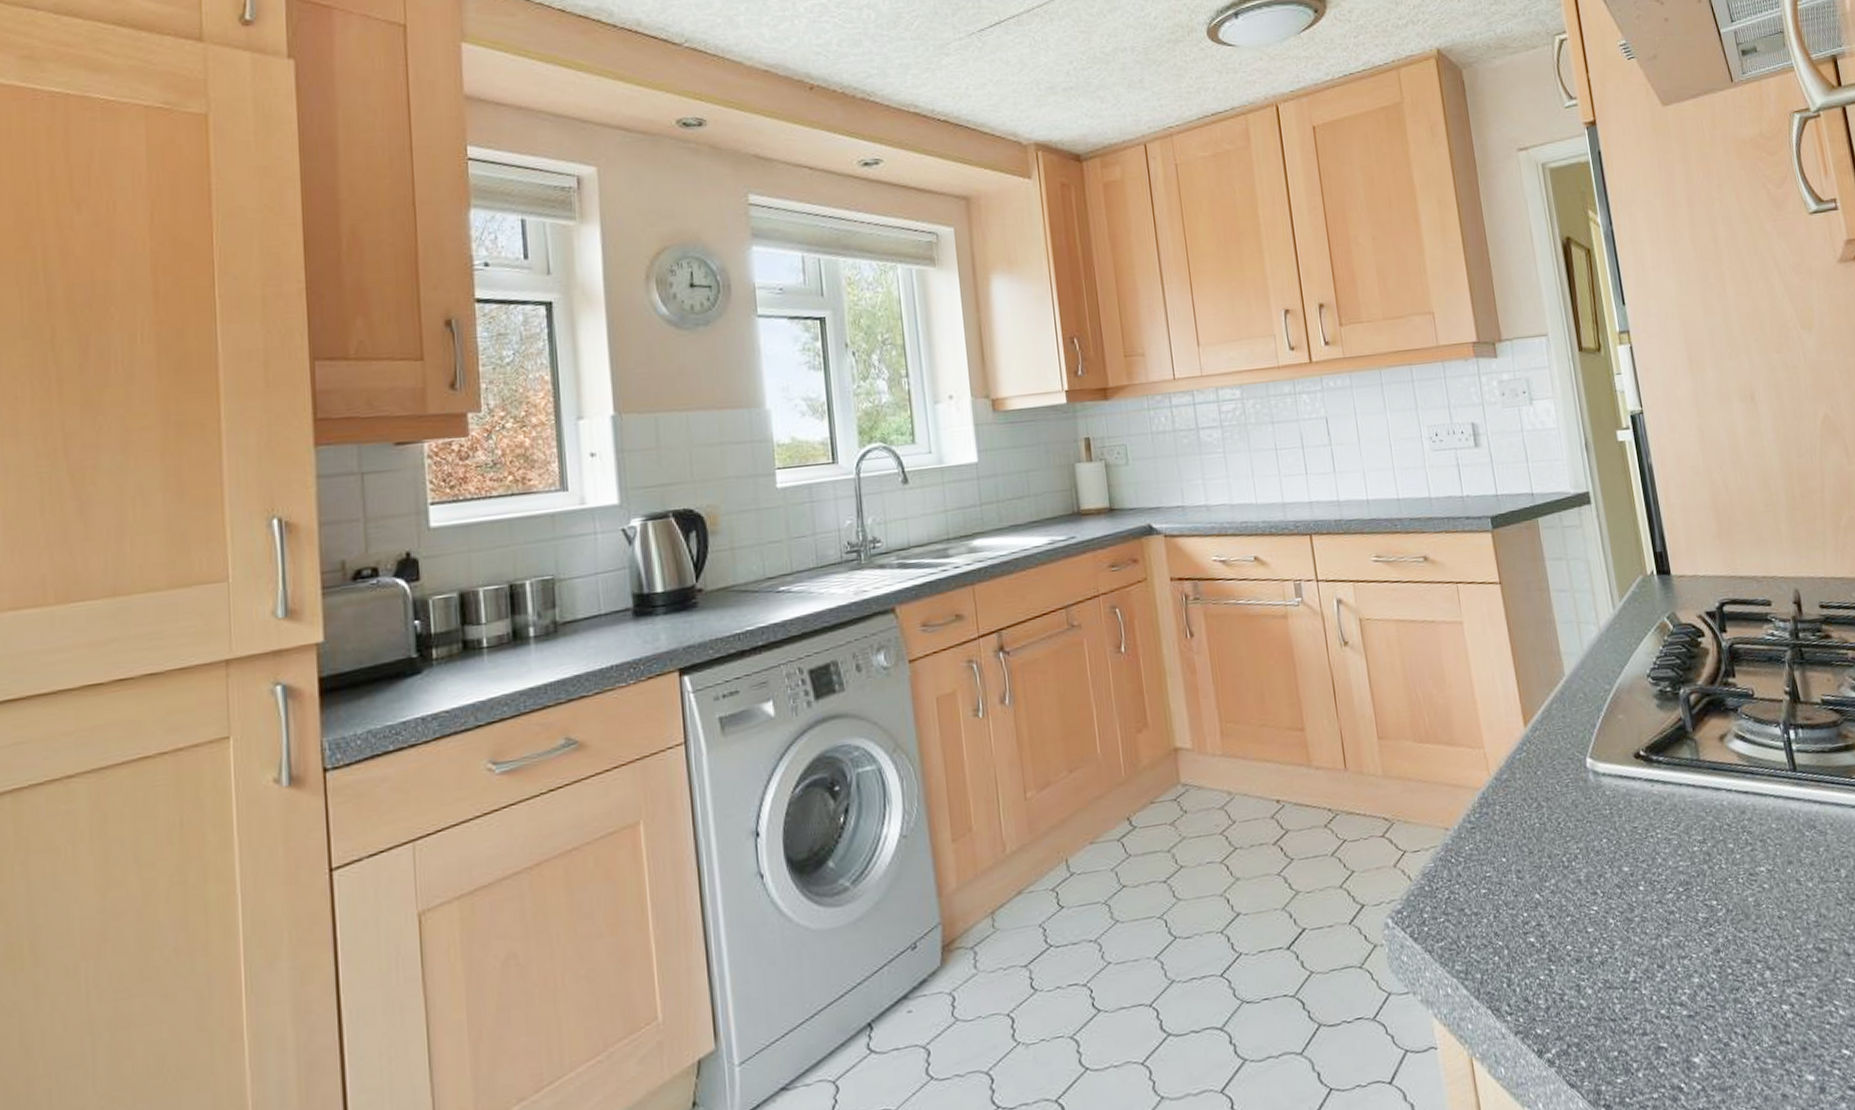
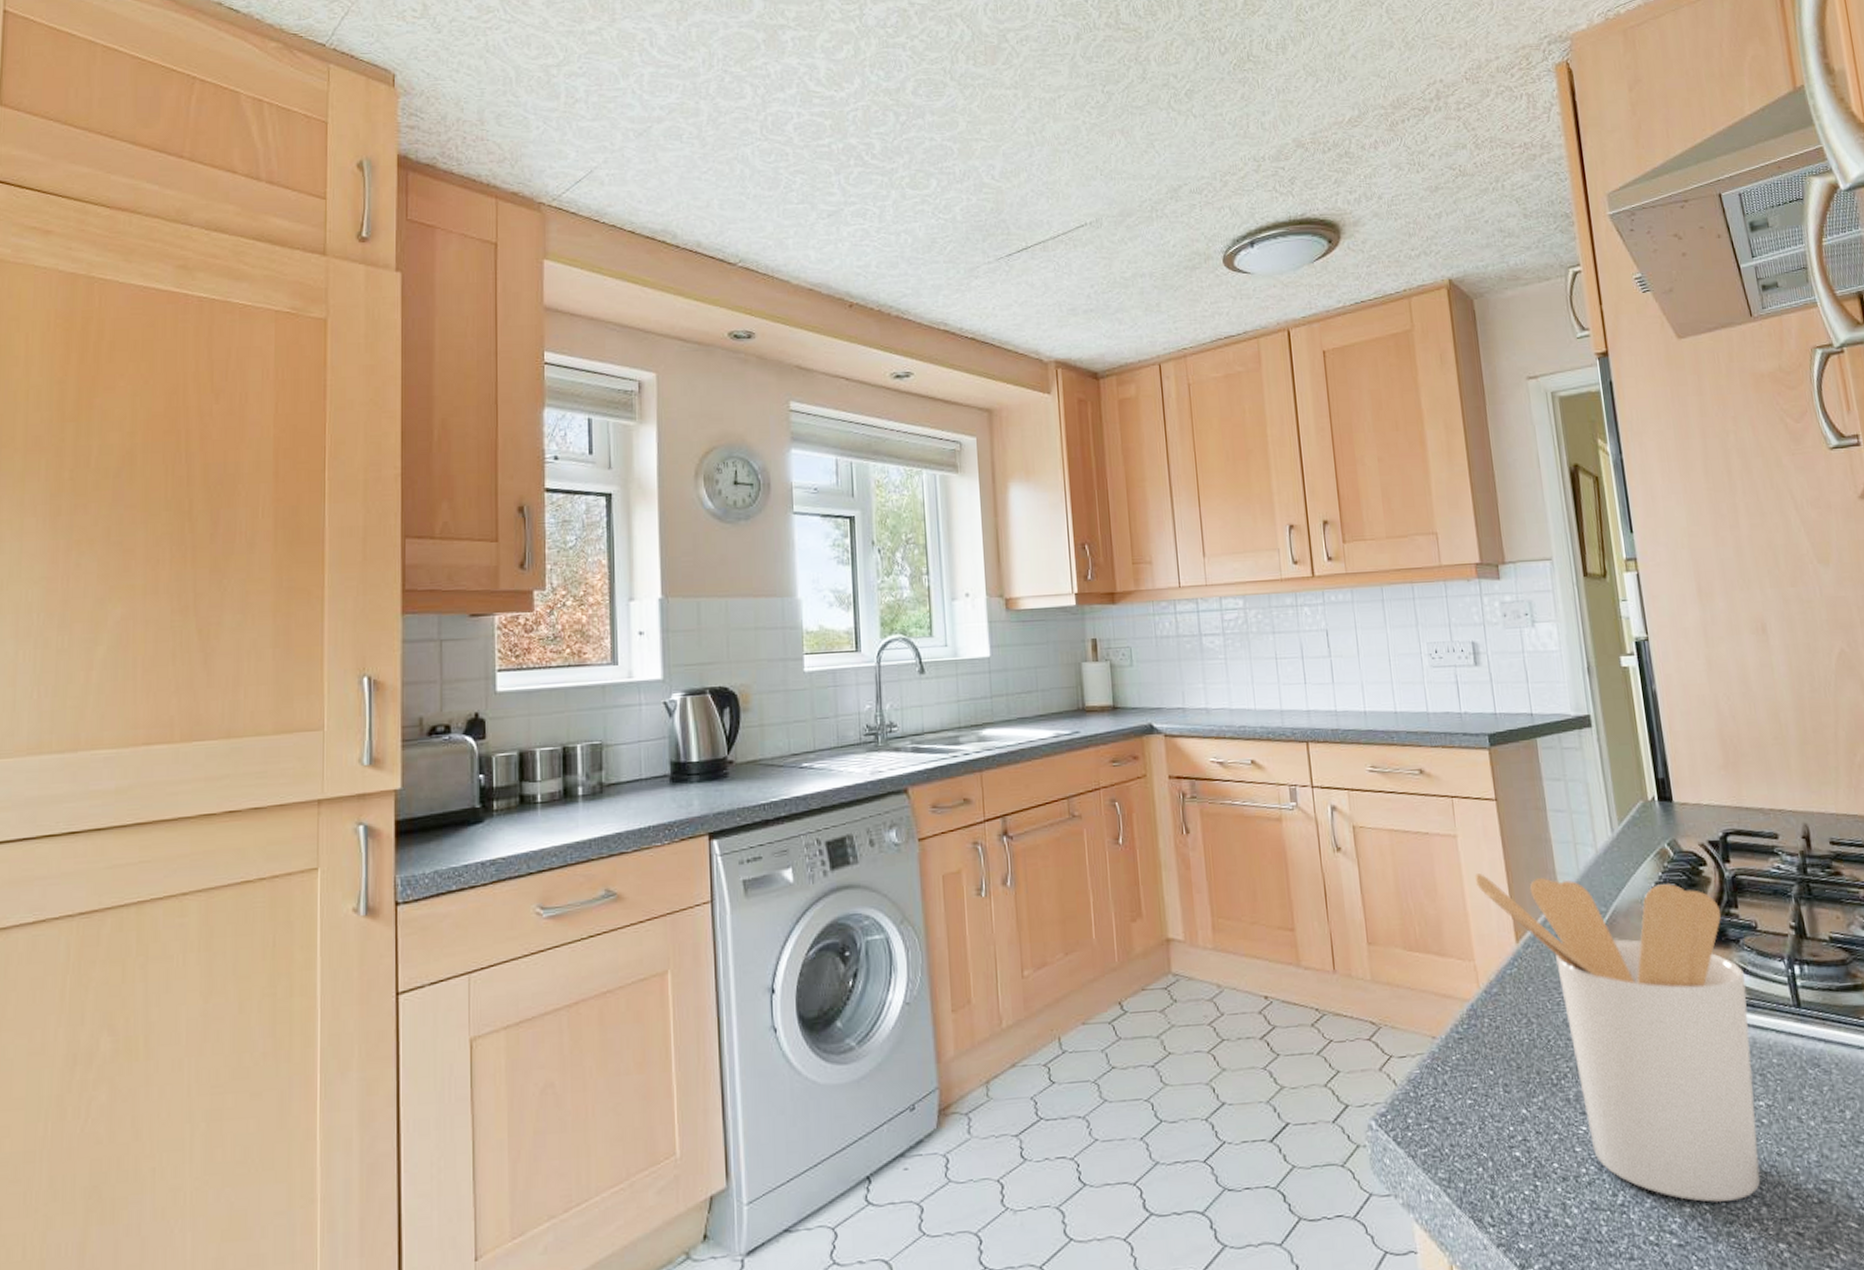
utensil holder: none [1481,656,1763,971] -> present [1474,873,1760,1203]

